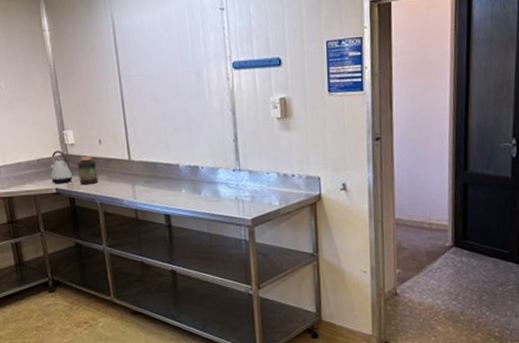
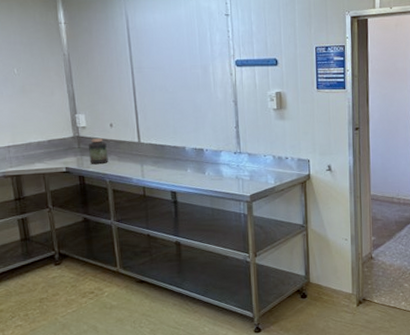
kettle: present [50,150,73,184] -> none [61,132,83,164]

